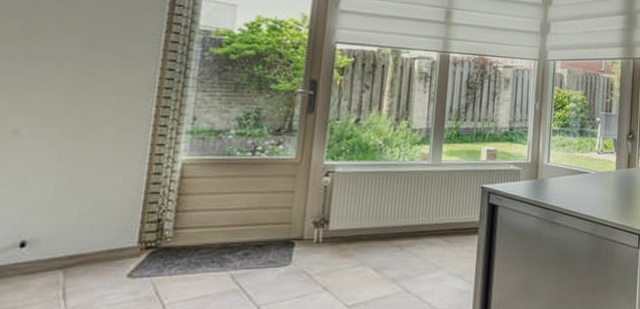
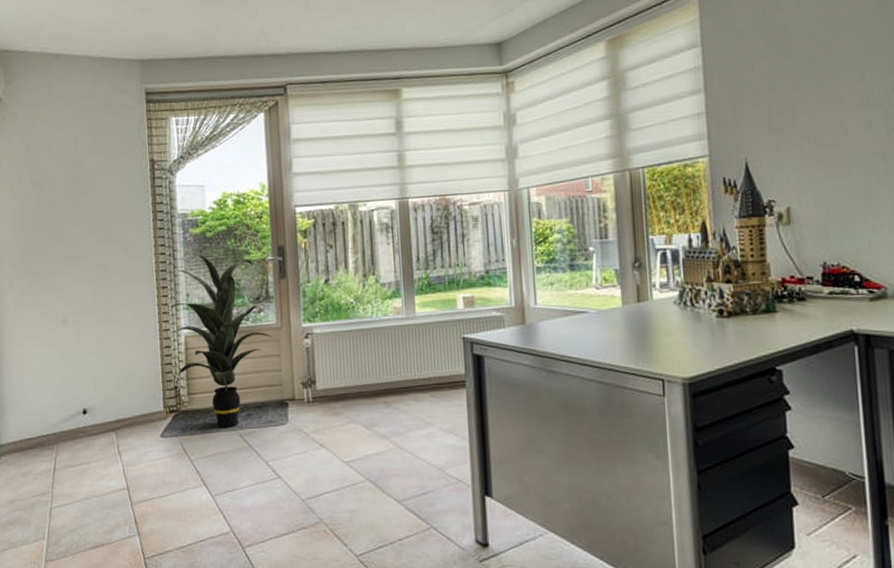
indoor plant: none [165,74,291,268] -> present [171,253,274,428]

